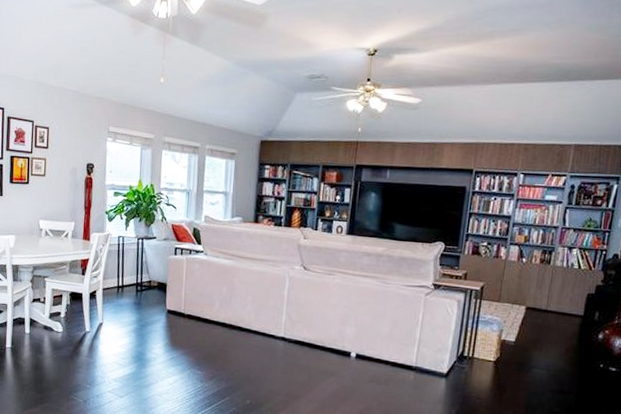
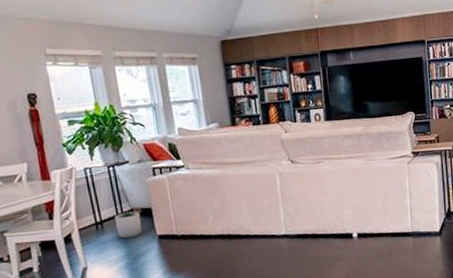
planter: none [133,282,156,307] -> present [114,211,142,239]

